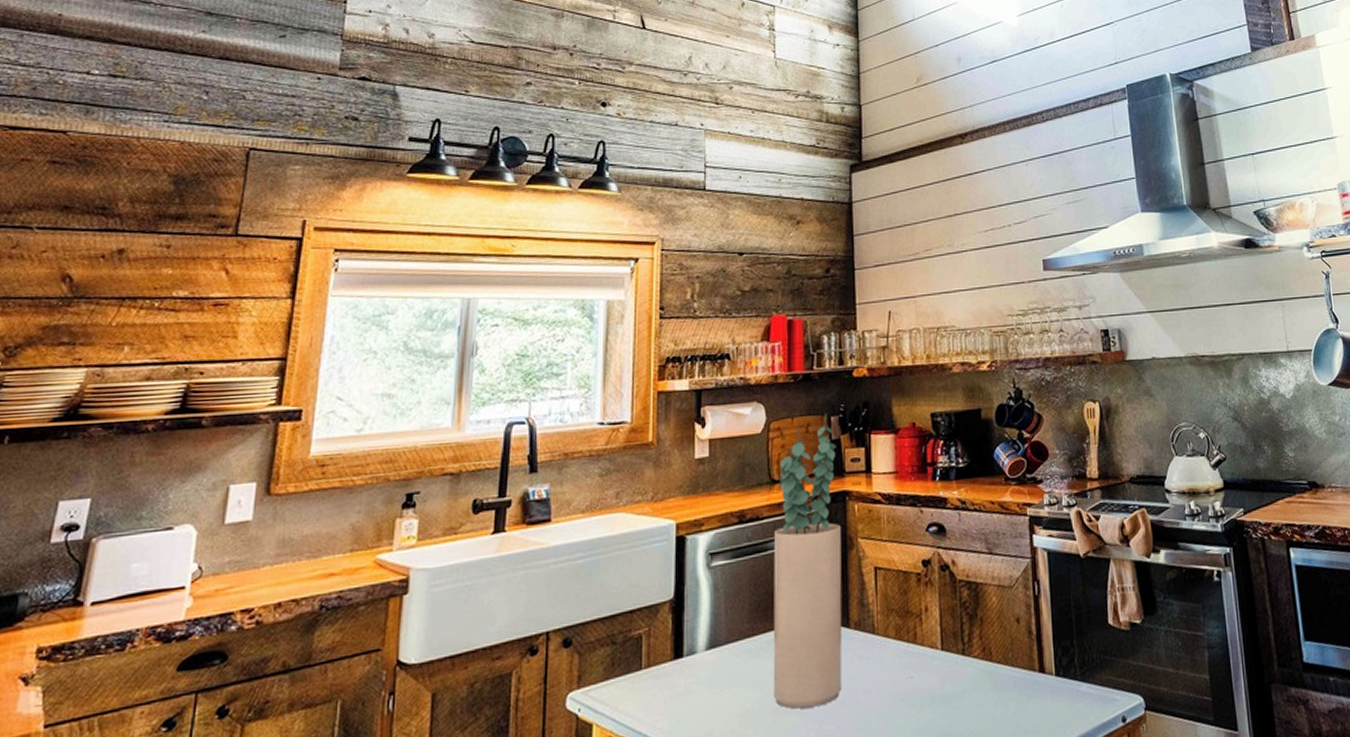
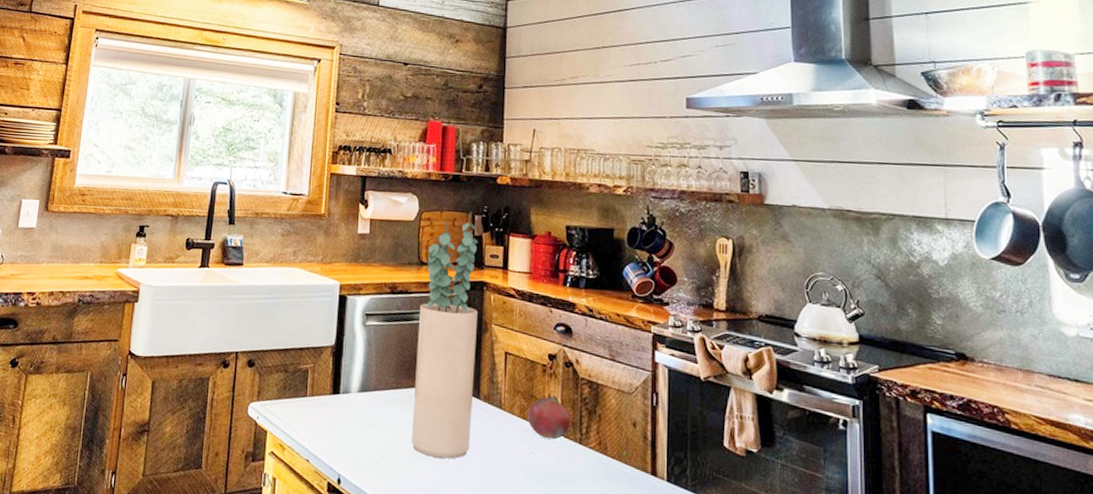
fruit: none [904,606,950,658] -> present [528,396,570,440]

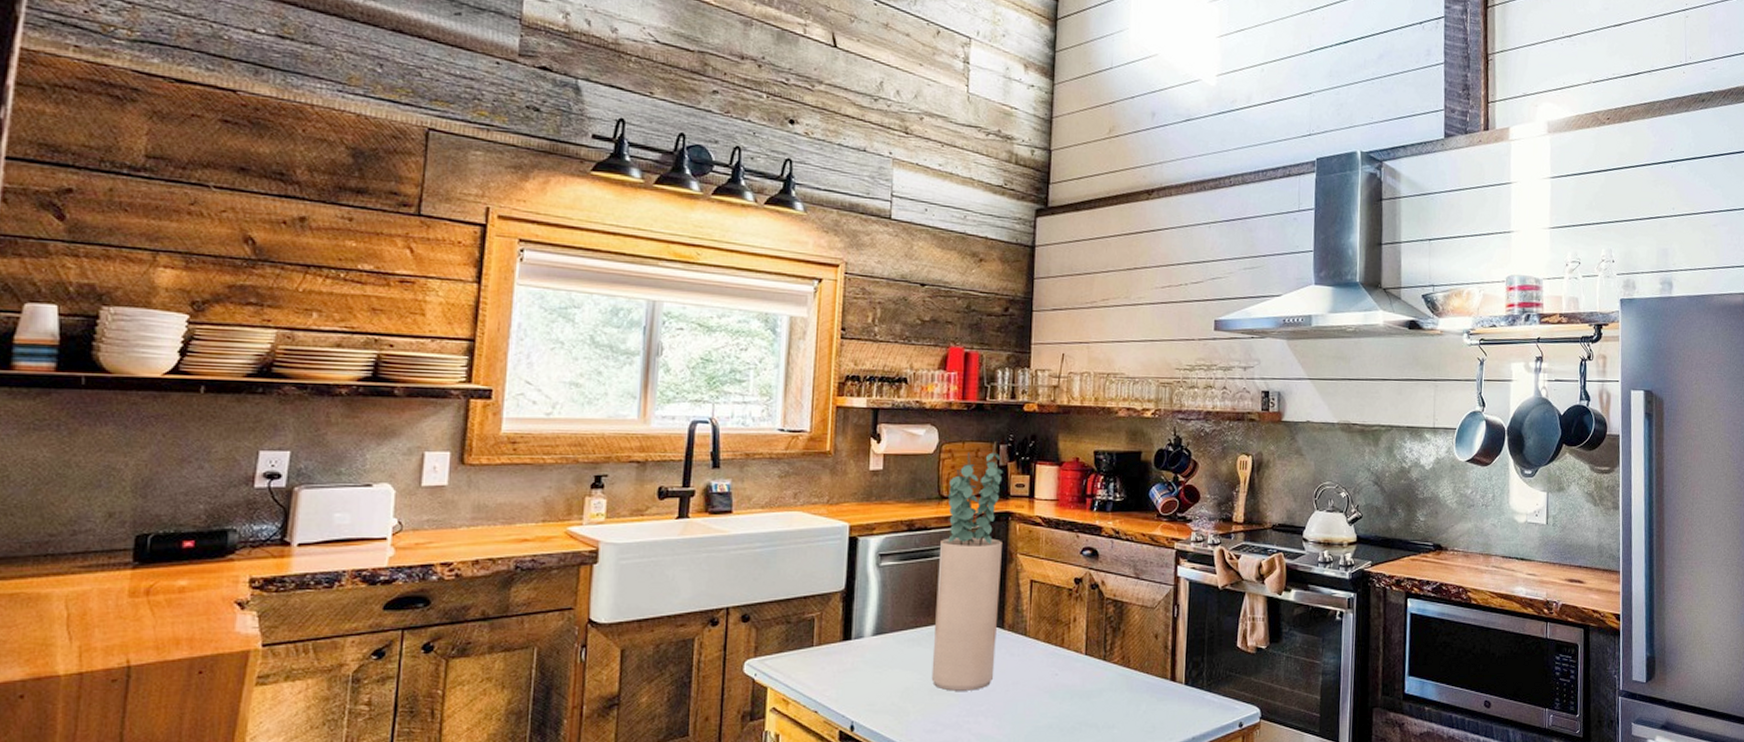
fruit: present [528,396,570,440] -> none [1053,618,1095,660]

